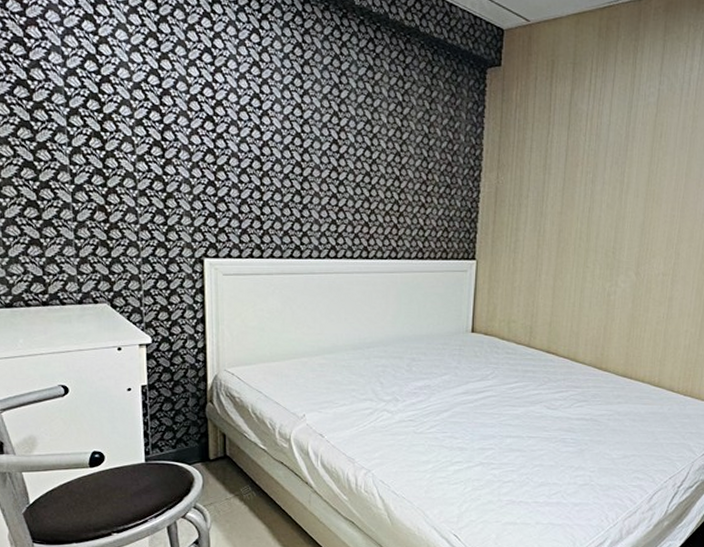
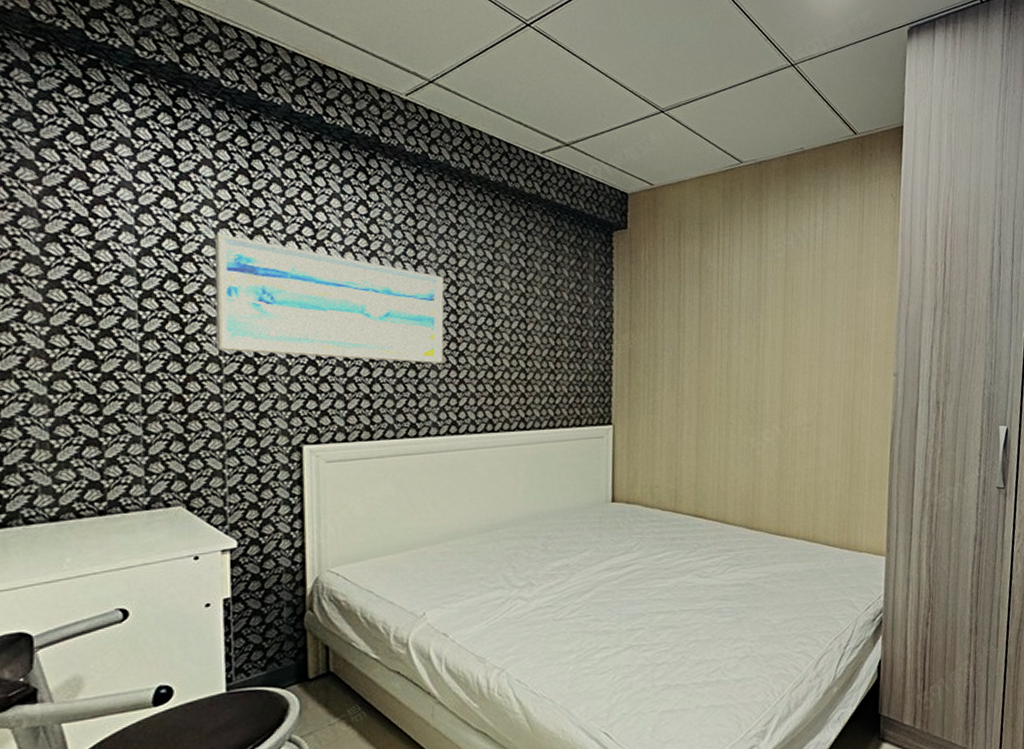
wall art: none [128,56,327,191] -> present [214,233,444,364]

